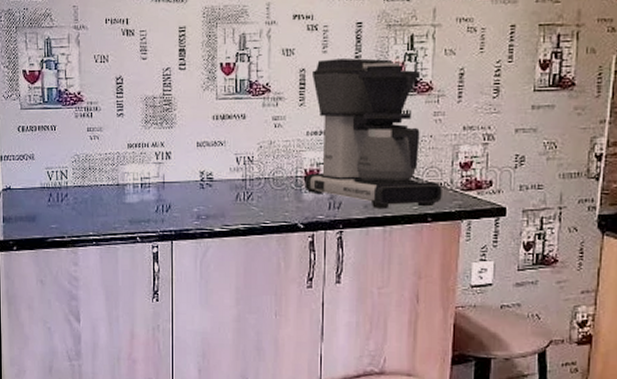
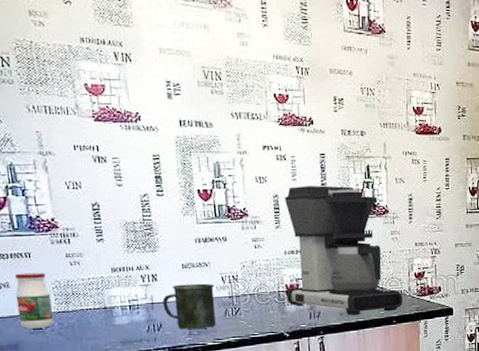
jar: none [39,145,70,202] -> present [14,272,54,329]
mug: none [174,163,228,212] -> present [162,283,216,330]

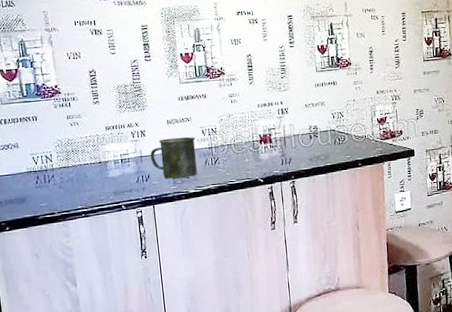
jar: present [14,272,54,329] -> none [23,133,56,184]
coffee maker: present [285,185,403,316] -> none [257,43,367,161]

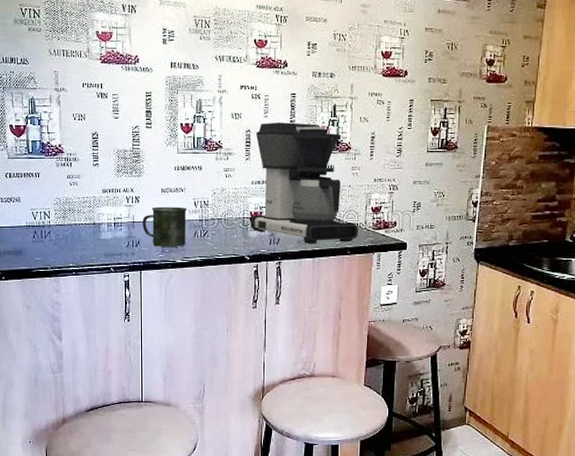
coffee maker: none [257,43,367,161] -> present [250,122,358,245]

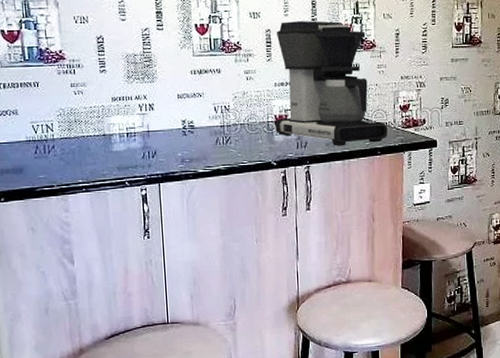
mug: present [142,206,188,247] -> none [158,113,207,157]

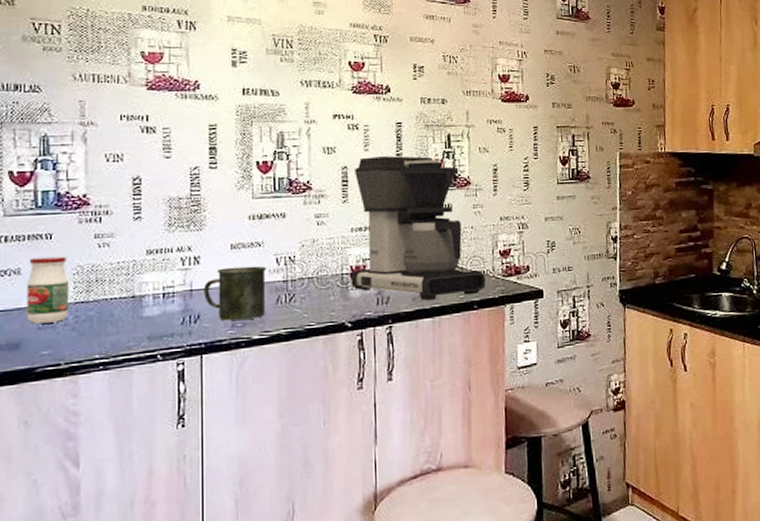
jar: none [23,100,57,154] -> present [26,256,70,324]
mug: none [158,113,207,157] -> present [204,266,267,321]

